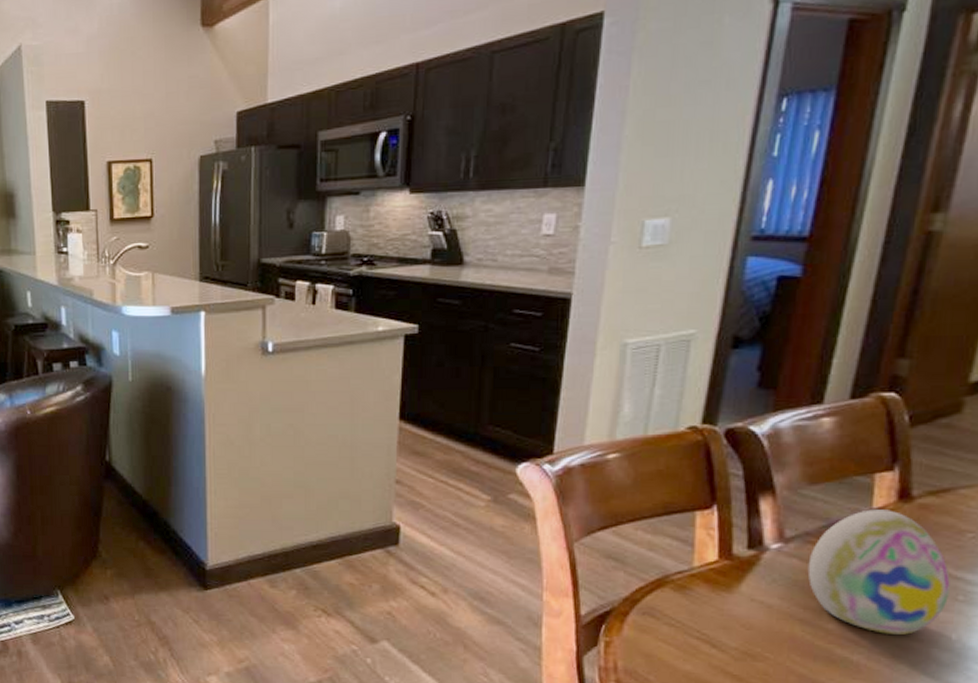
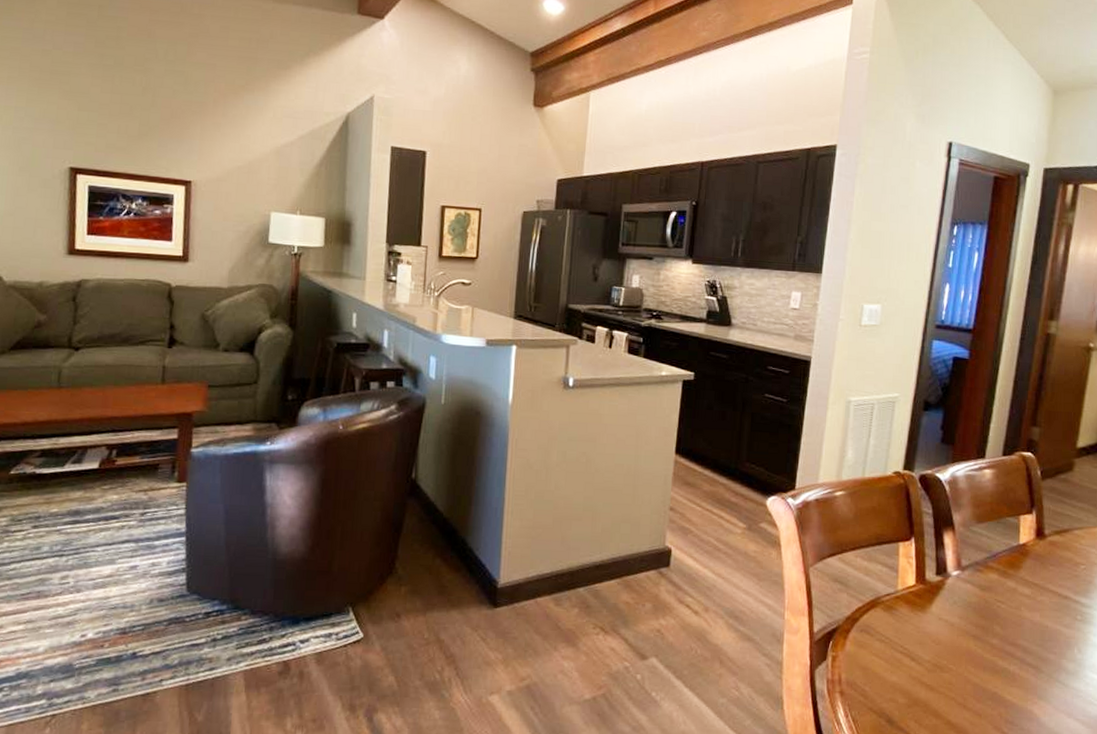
decorative egg: present [807,509,950,635] -> none [978,544,1072,648]

